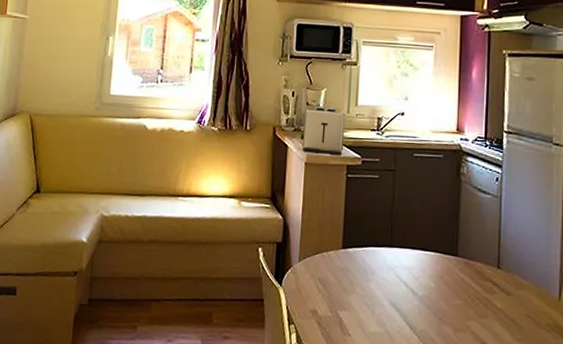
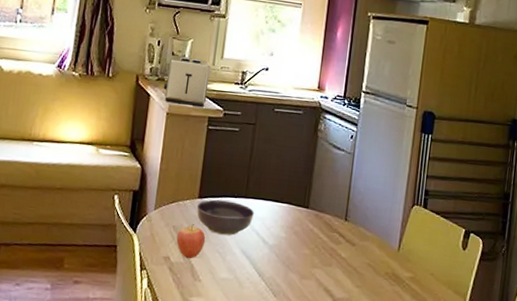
fruit: none [323,275,353,312] -> present [176,224,206,258]
bowl: none [341,249,402,287] -> present [196,199,255,236]

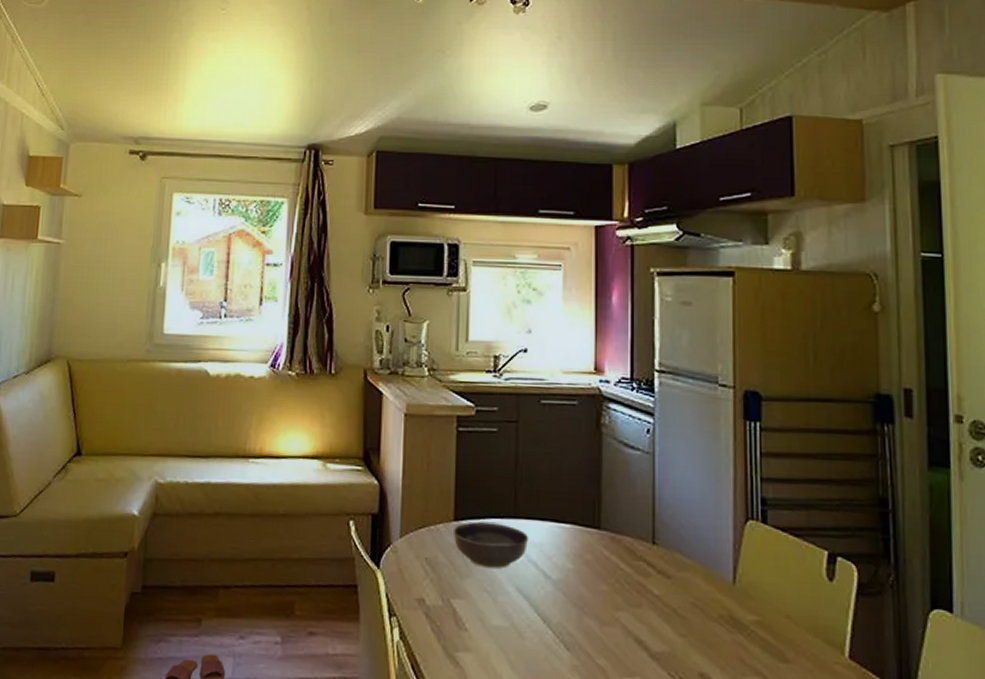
toaster: present [163,56,211,107] -> none [397,343,454,403]
fruit: present [176,224,206,258] -> none [431,555,469,600]

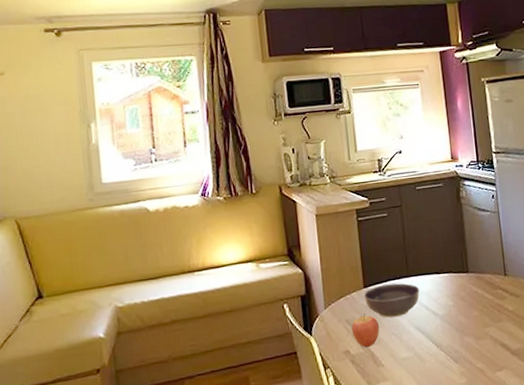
fruit: none [431,555,469,600] -> present [351,314,380,347]

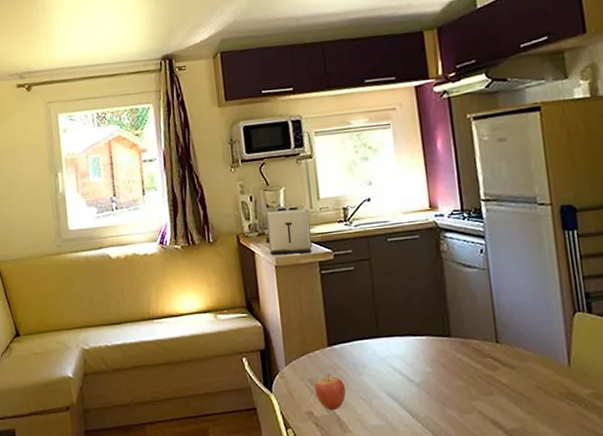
toaster: none [306,156,350,204] -> present [265,204,312,255]
bowl: present [363,283,420,318] -> none [328,343,393,380]

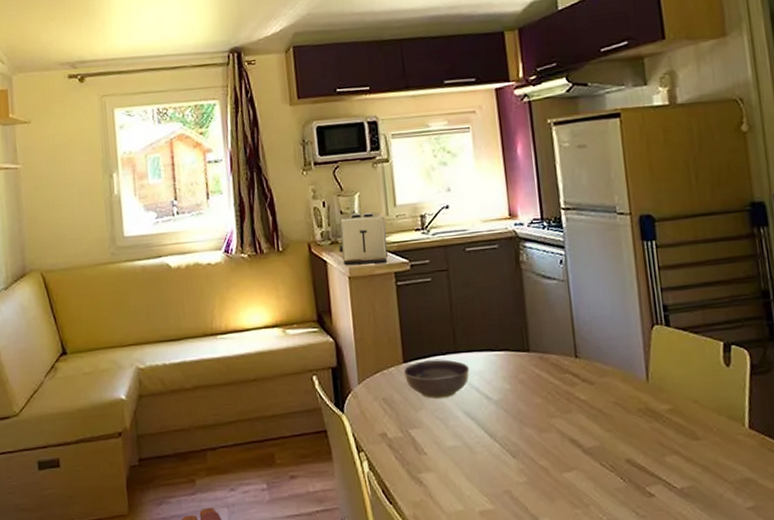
fruit: present [315,374,347,410] -> none [389,392,422,431]
bowl: none [328,343,393,380] -> present [403,359,470,399]

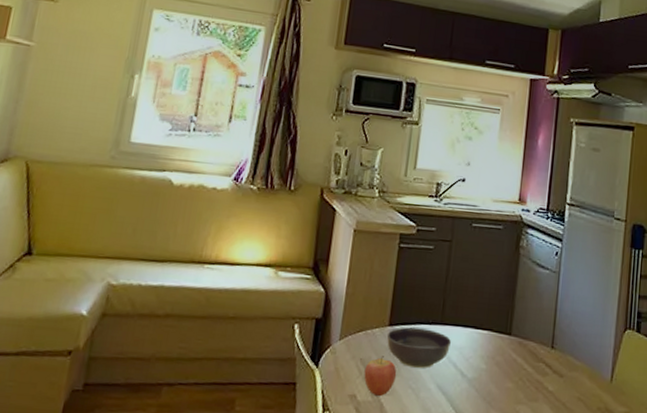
toaster: present [338,211,388,265] -> none [350,166,403,222]
fruit: none [389,392,422,431] -> present [364,356,397,396]

